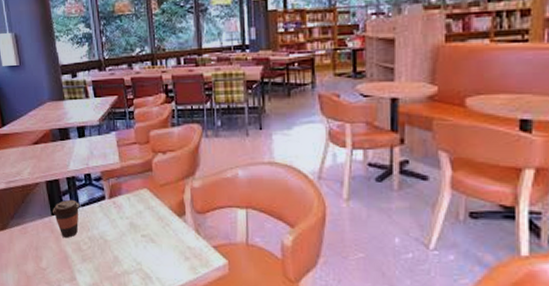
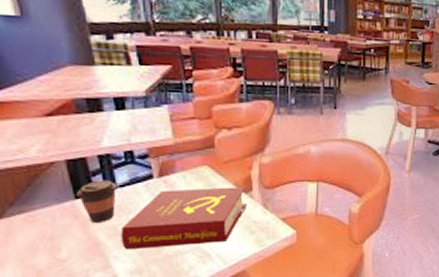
book: none [82,210,181,266] -> present [120,187,246,250]

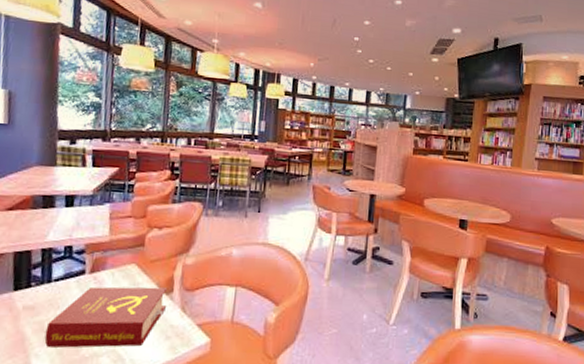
coffee cup: present [77,179,118,222] -> none [16,273,53,317]

